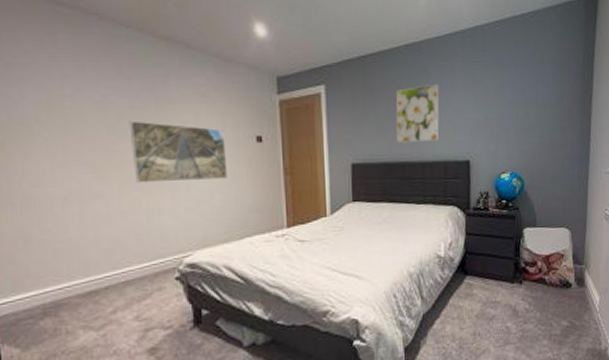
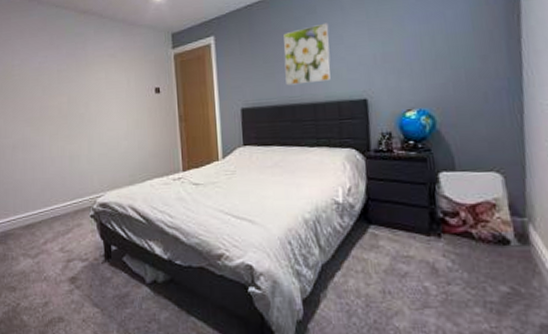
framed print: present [129,120,228,183] -> none [57,81,132,134]

